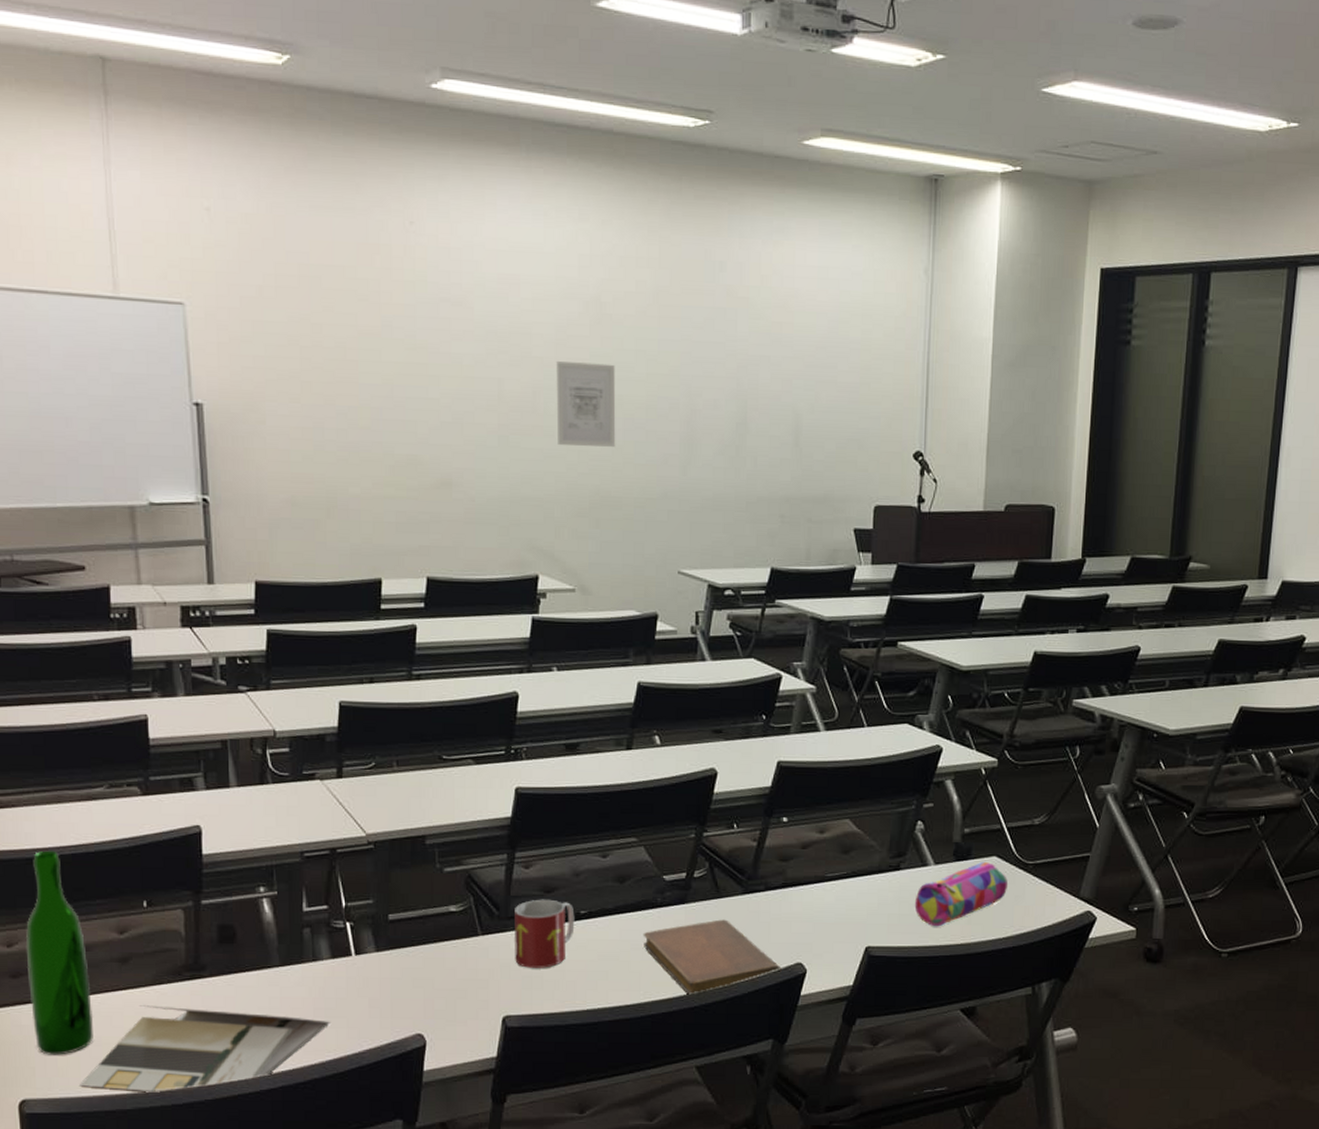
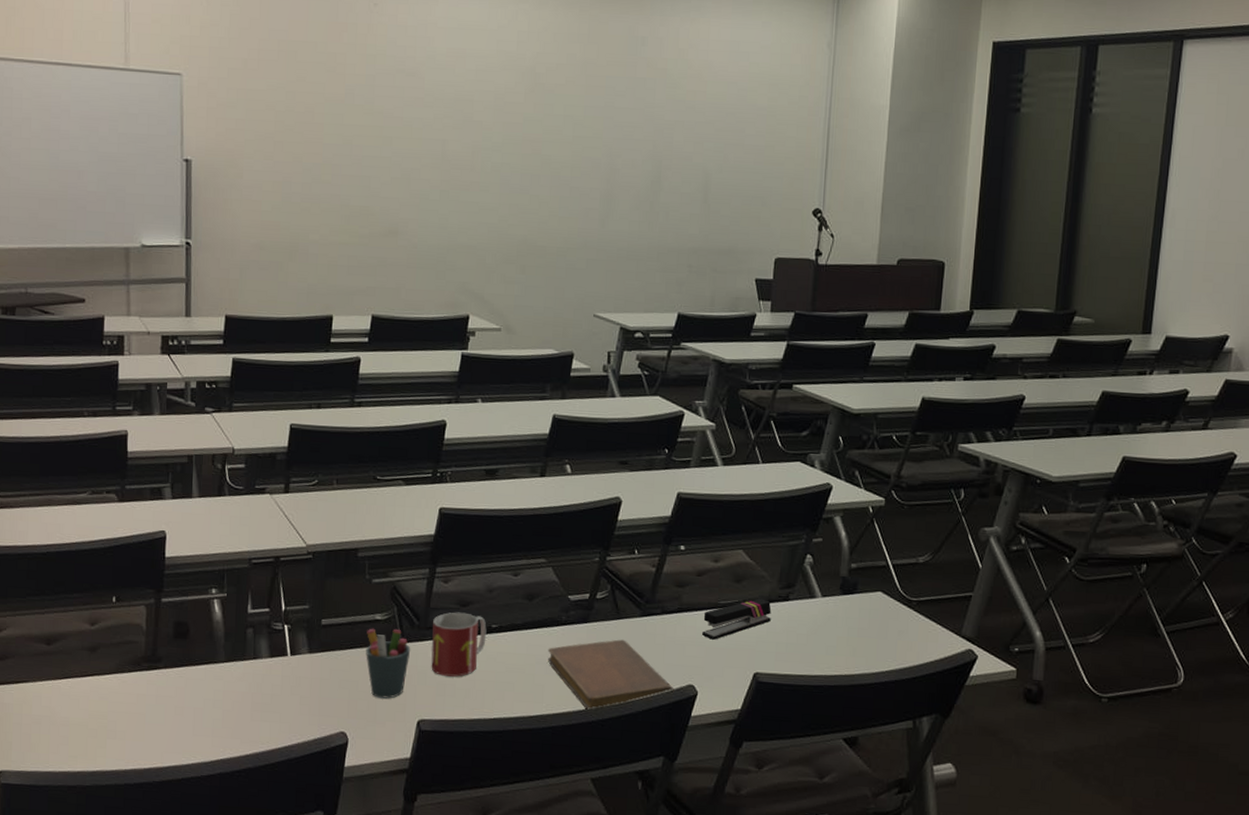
wine bottle: present [25,850,94,1055] -> none [12,547,64,732]
brochure: present [80,1005,330,1093] -> none [48,691,265,772]
pen holder: none [440,921,491,996] -> present [366,628,411,699]
wall art: present [556,361,616,447] -> none [492,125,545,201]
stapler: none [809,869,882,915] -> present [702,598,772,640]
pencil case: present [914,861,1008,927] -> none [801,596,892,657]

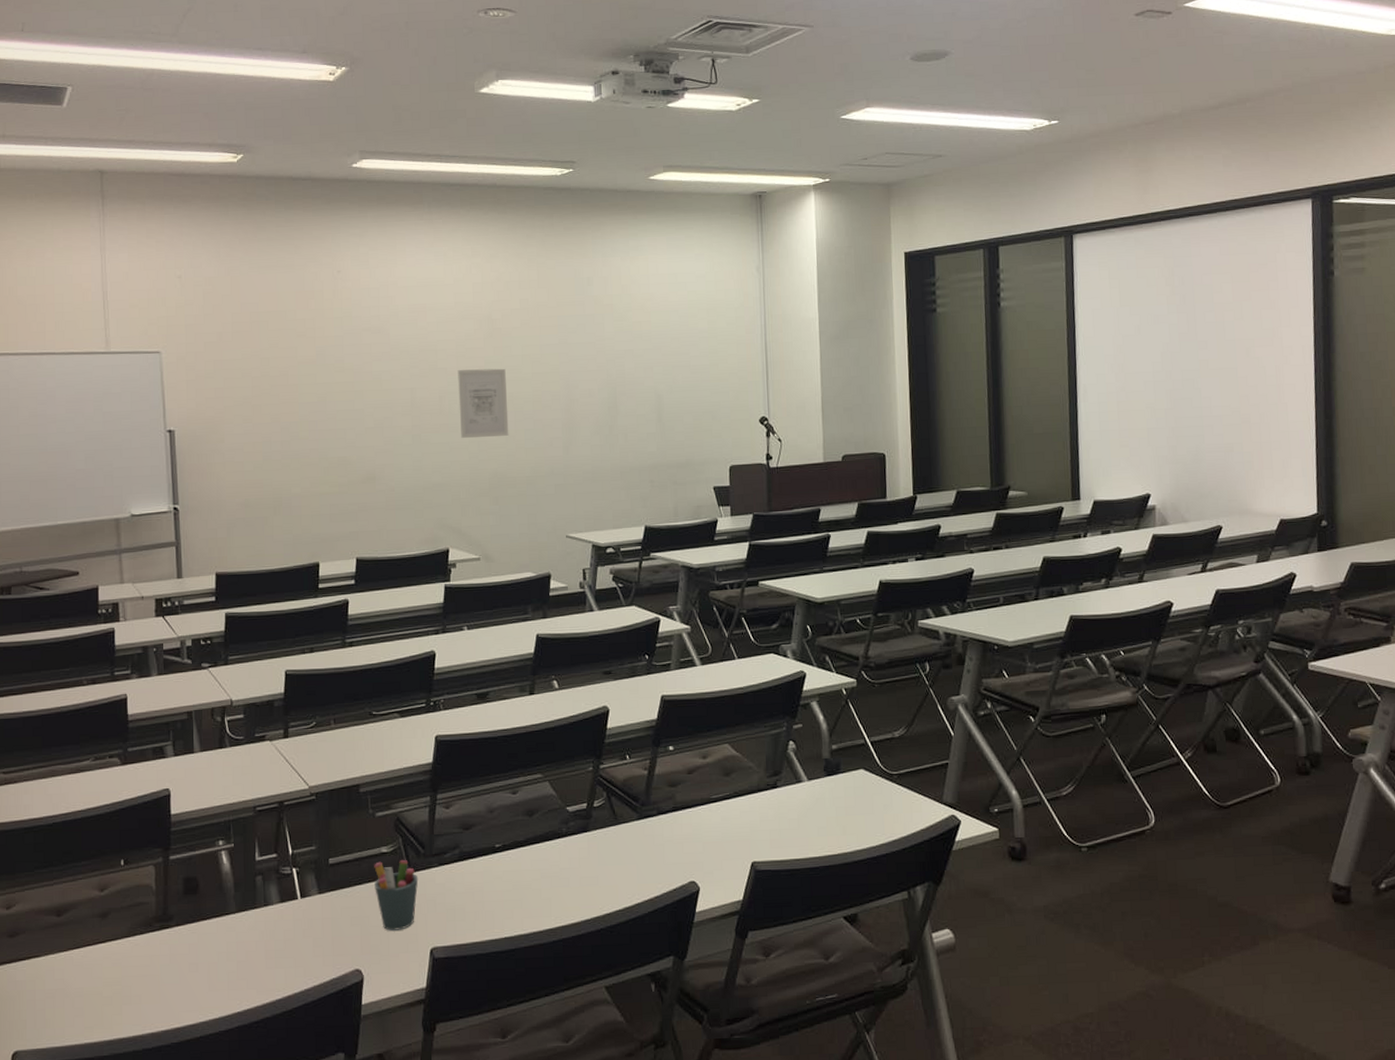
mug: present [431,612,487,677] -> none [438,835,491,901]
wall art: none [492,125,545,201] -> present [458,368,509,439]
notebook: present [547,639,674,712] -> none [551,844,677,920]
stapler: present [702,598,772,640] -> none [698,788,762,834]

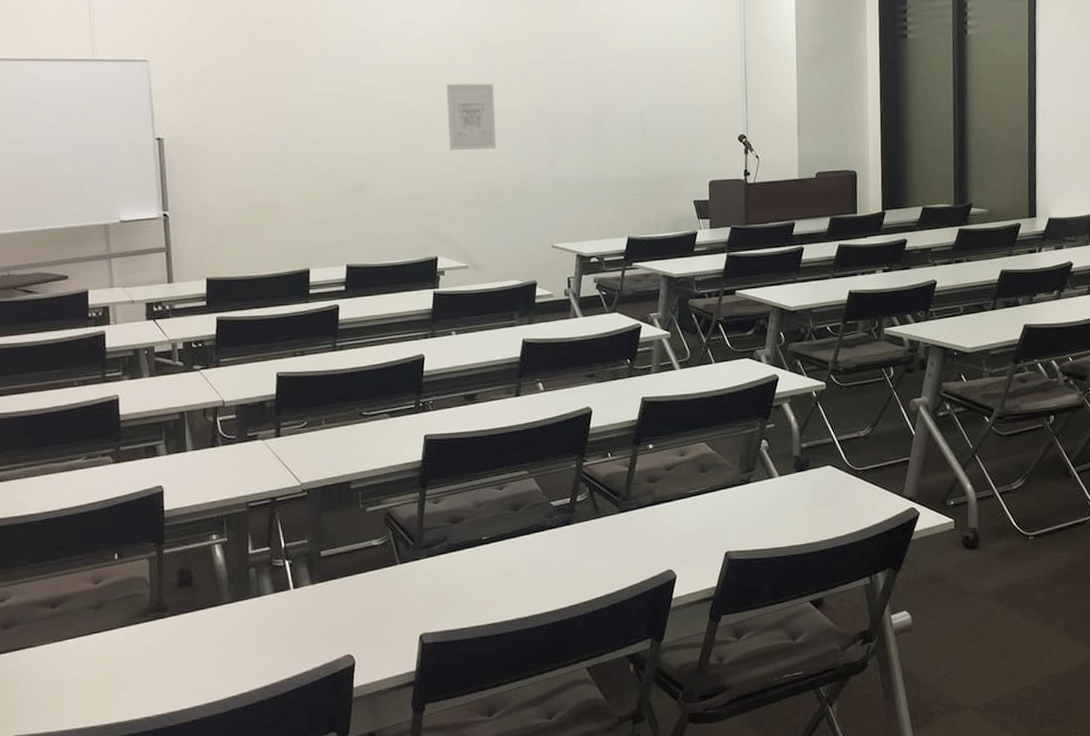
pen holder: present [374,860,419,931] -> none [365,552,408,618]

